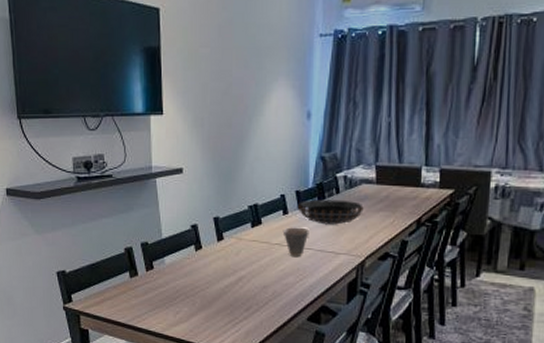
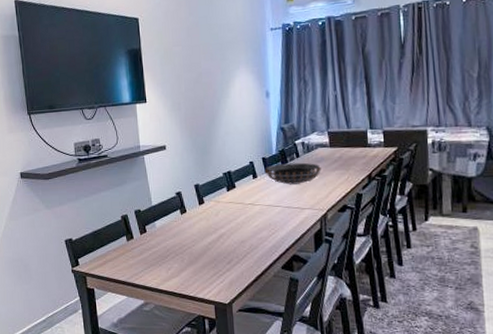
cup: present [282,227,309,256] -> none [254,188,277,214]

